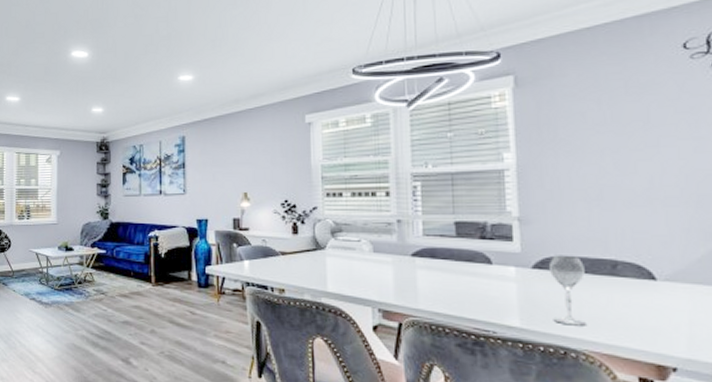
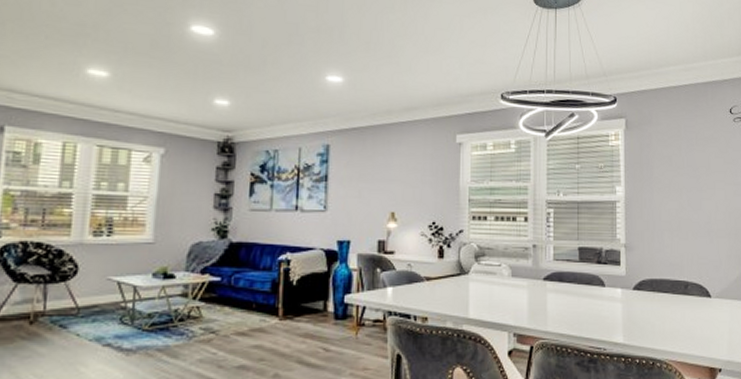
wineglass: present [548,255,586,326] -> none [644,277,668,339]

